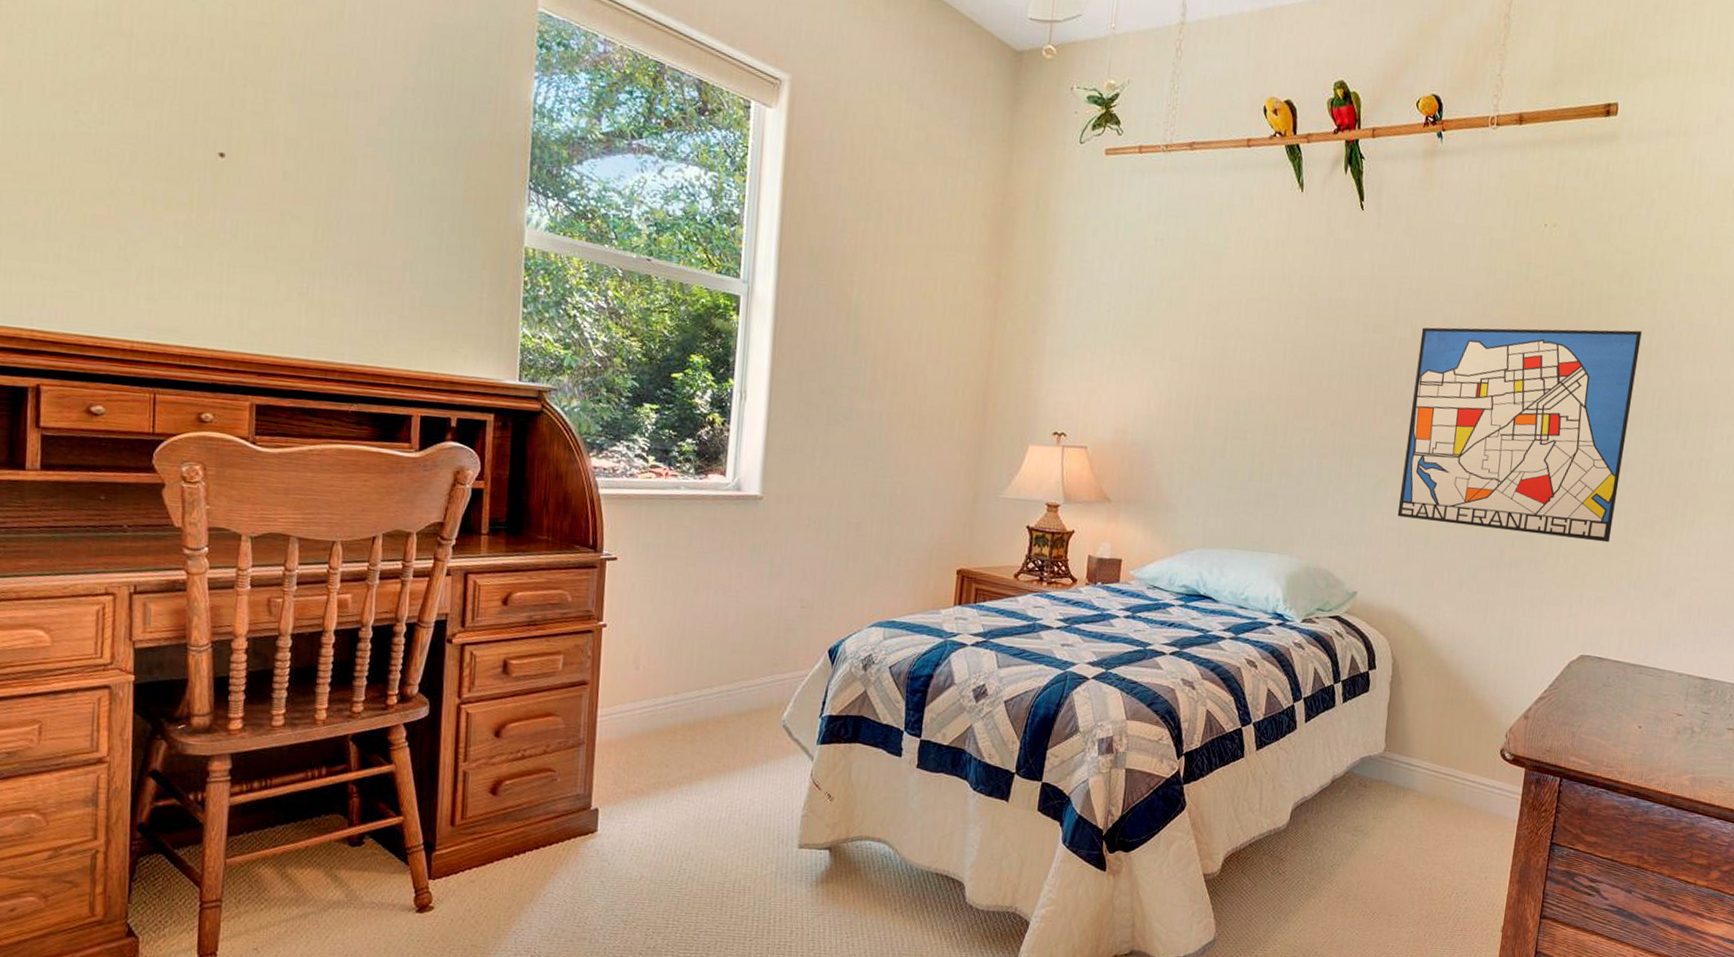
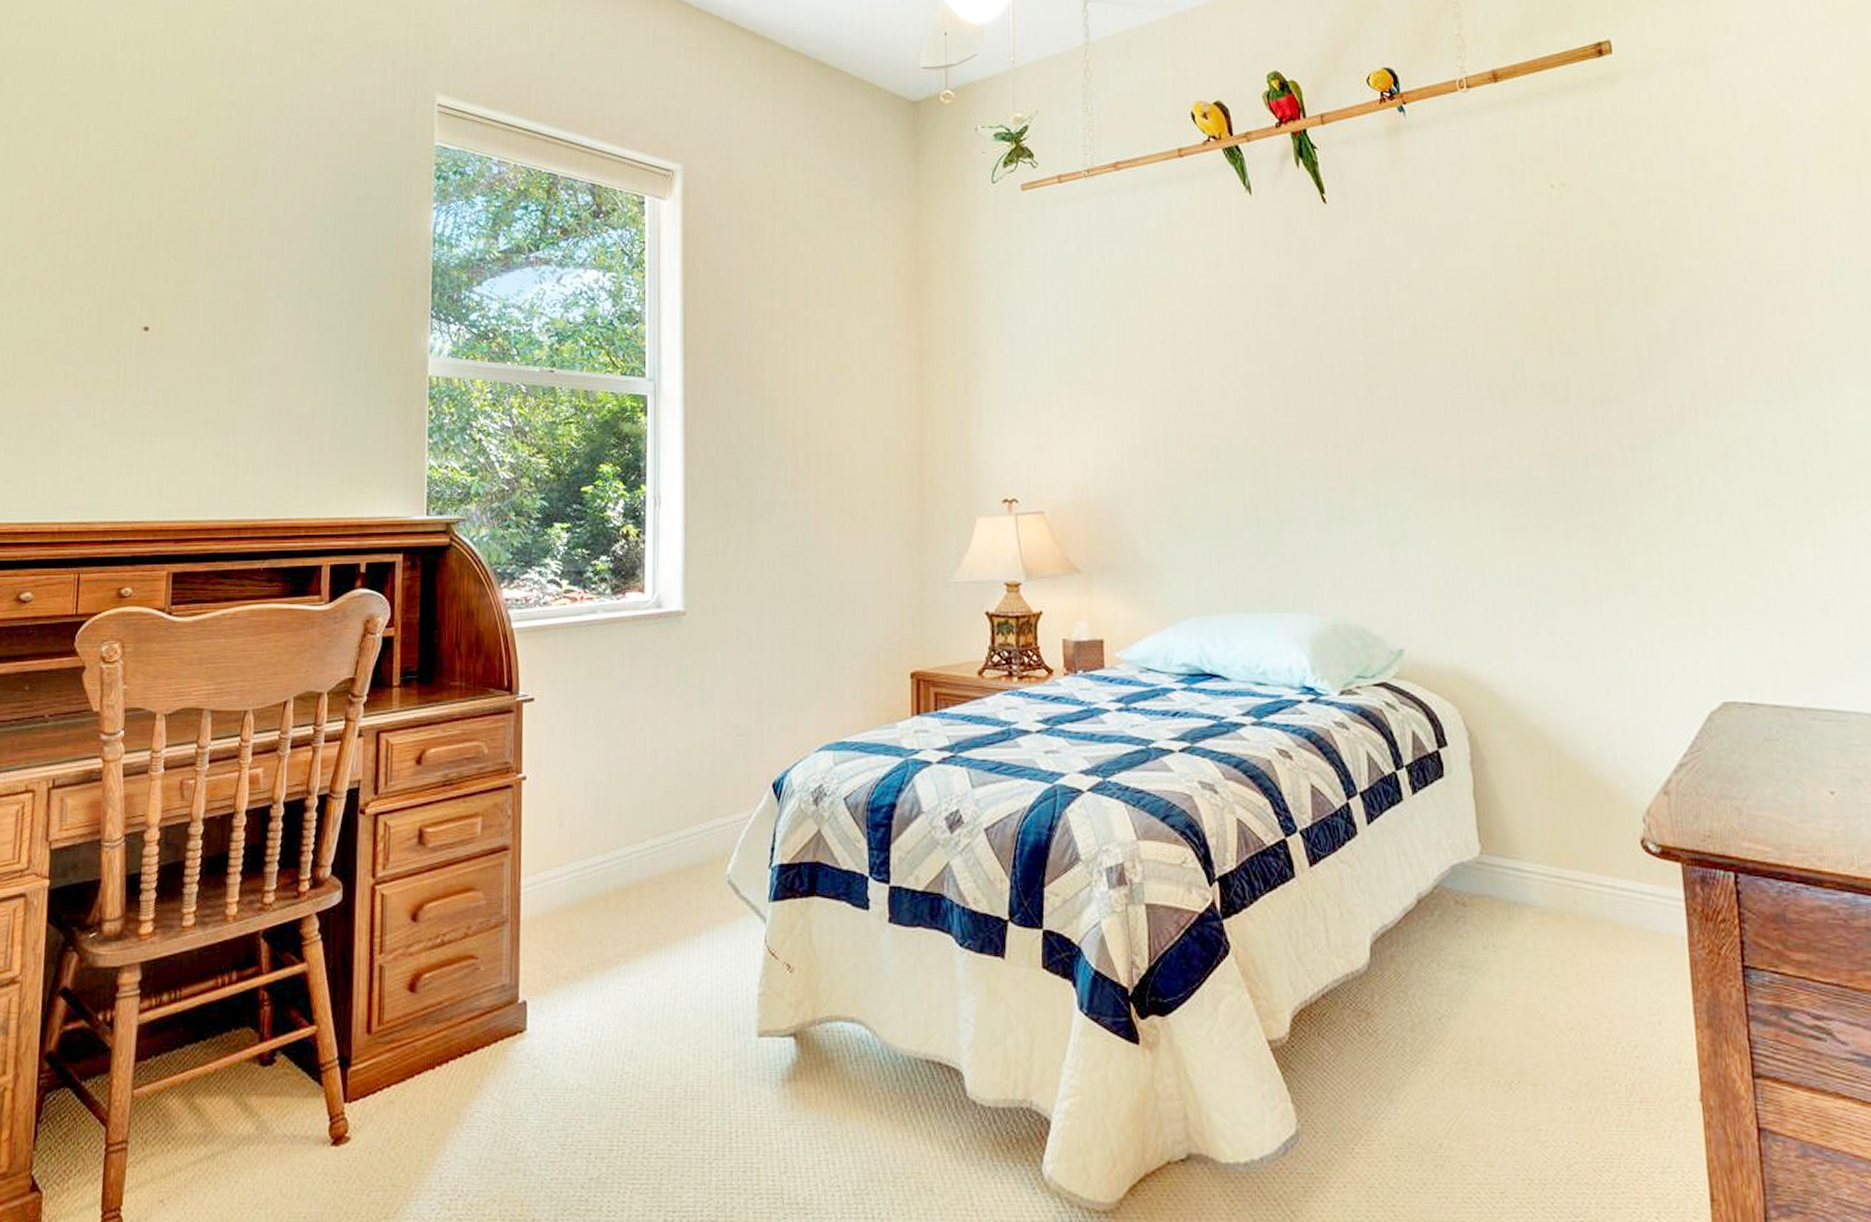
wall art: present [1397,327,1642,543] -> none [1423,288,1727,552]

